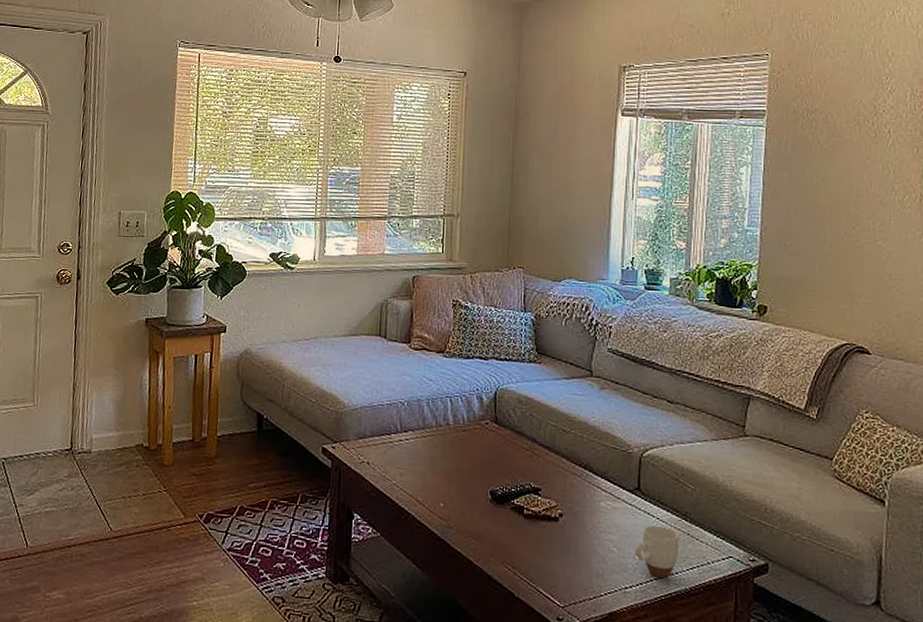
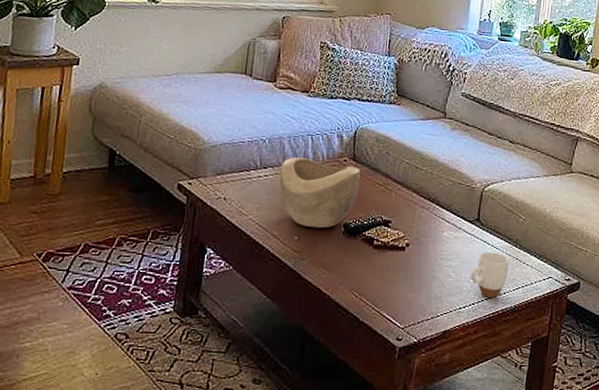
decorative bowl: none [421,420,504,495] -> present [279,157,361,228]

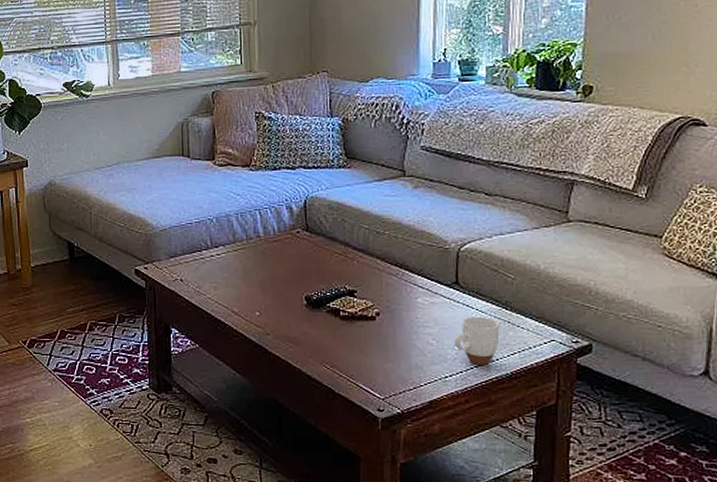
decorative bowl: present [279,157,361,228] -> none [232,233,316,302]

